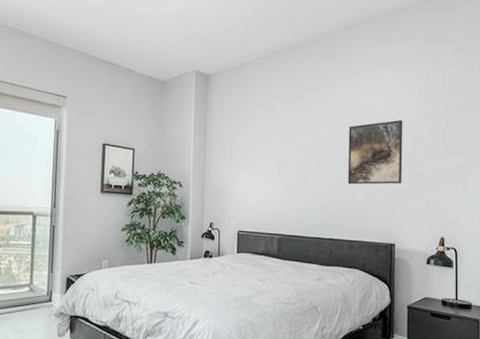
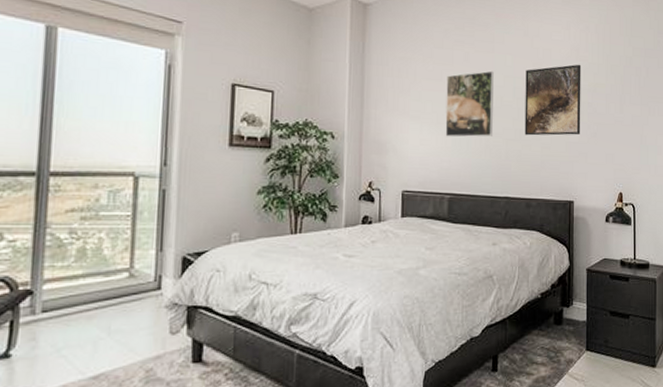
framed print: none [275,128,319,186] -> present [445,70,494,137]

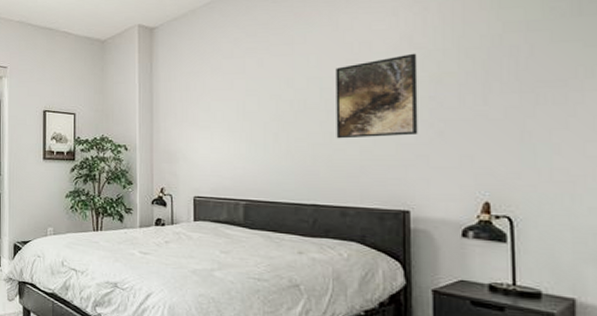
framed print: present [445,70,494,137] -> none [238,74,294,144]

